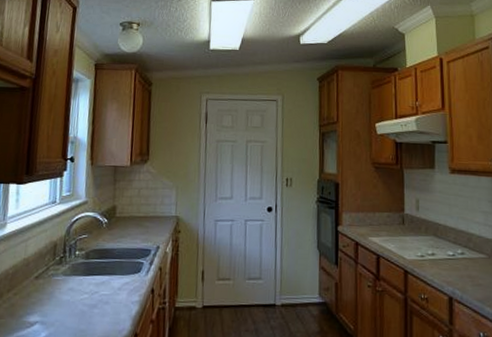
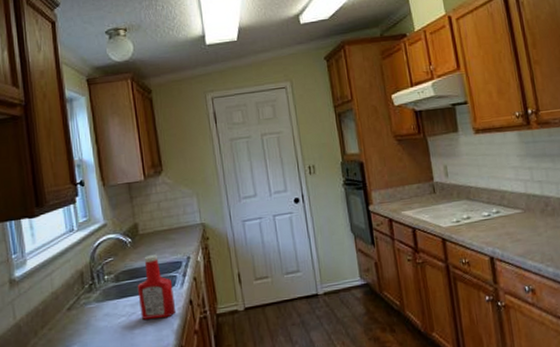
ketchup bottle: none [102,239,139,303] -> present [137,255,177,320]

